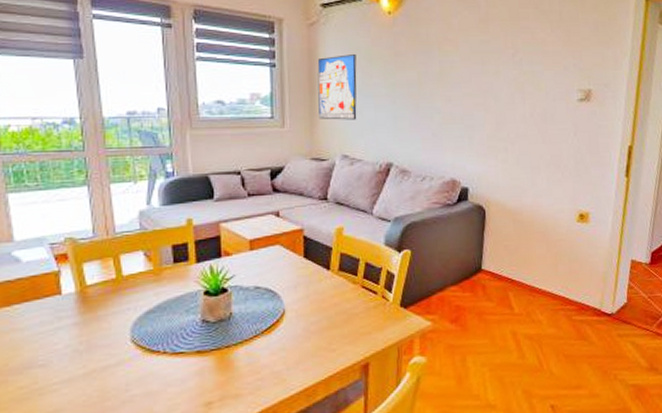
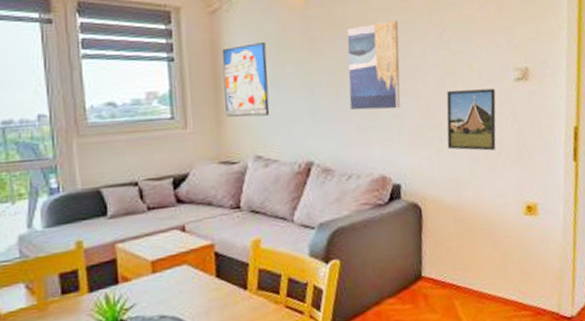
wall art: none [427,40,476,121] -> present [347,21,401,110]
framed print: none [512,106,560,163] -> present [446,88,496,151]

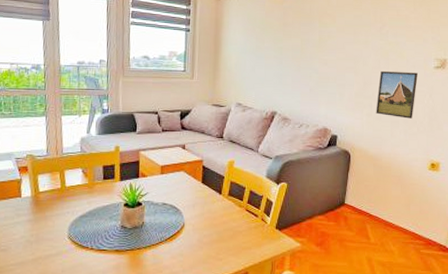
wall art: present [221,41,270,117] -> none [221,23,253,76]
wall art: present [347,21,401,110] -> none [307,15,350,80]

